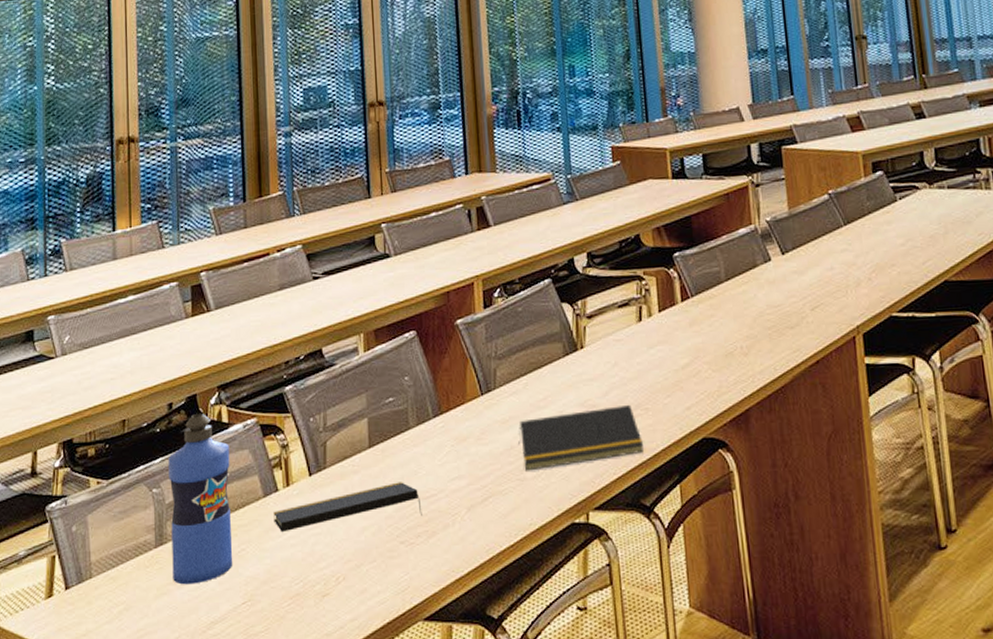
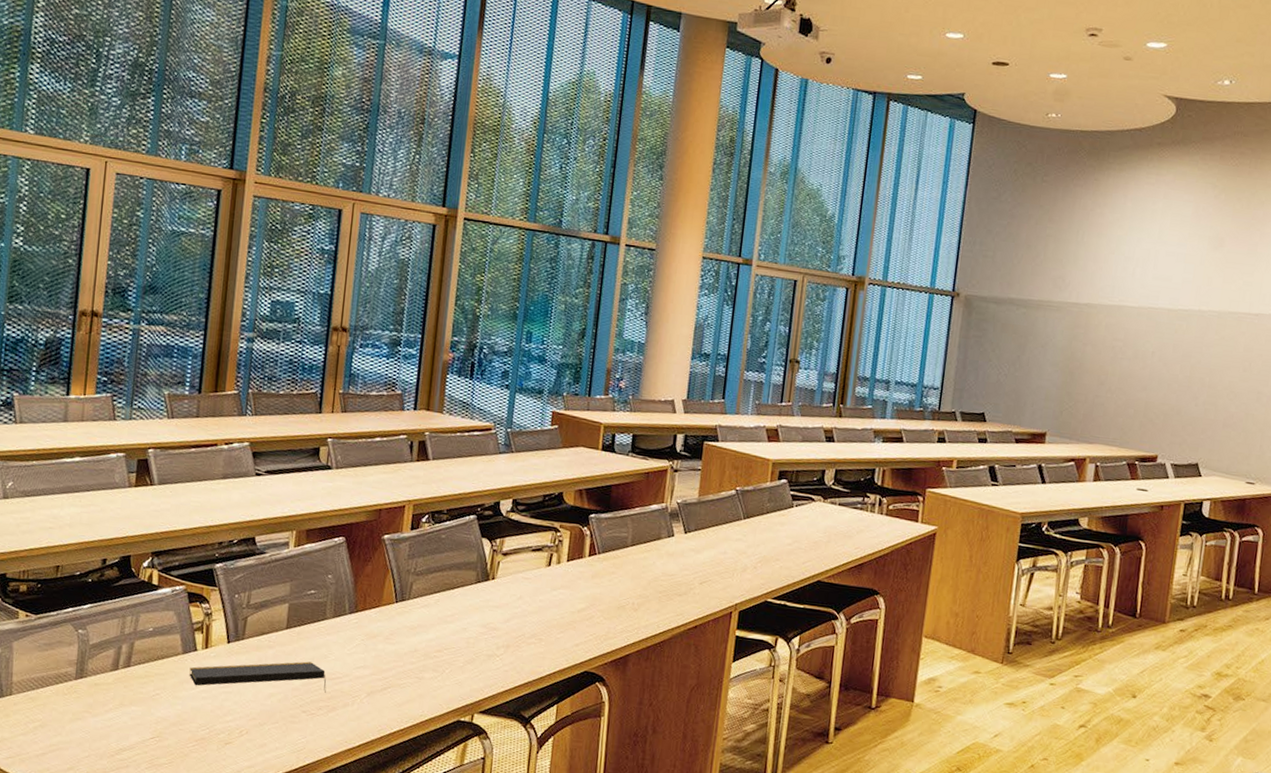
water bottle: present [168,412,233,585] -> none [88,572,156,716]
notepad: present [518,404,643,471] -> none [422,629,532,675]

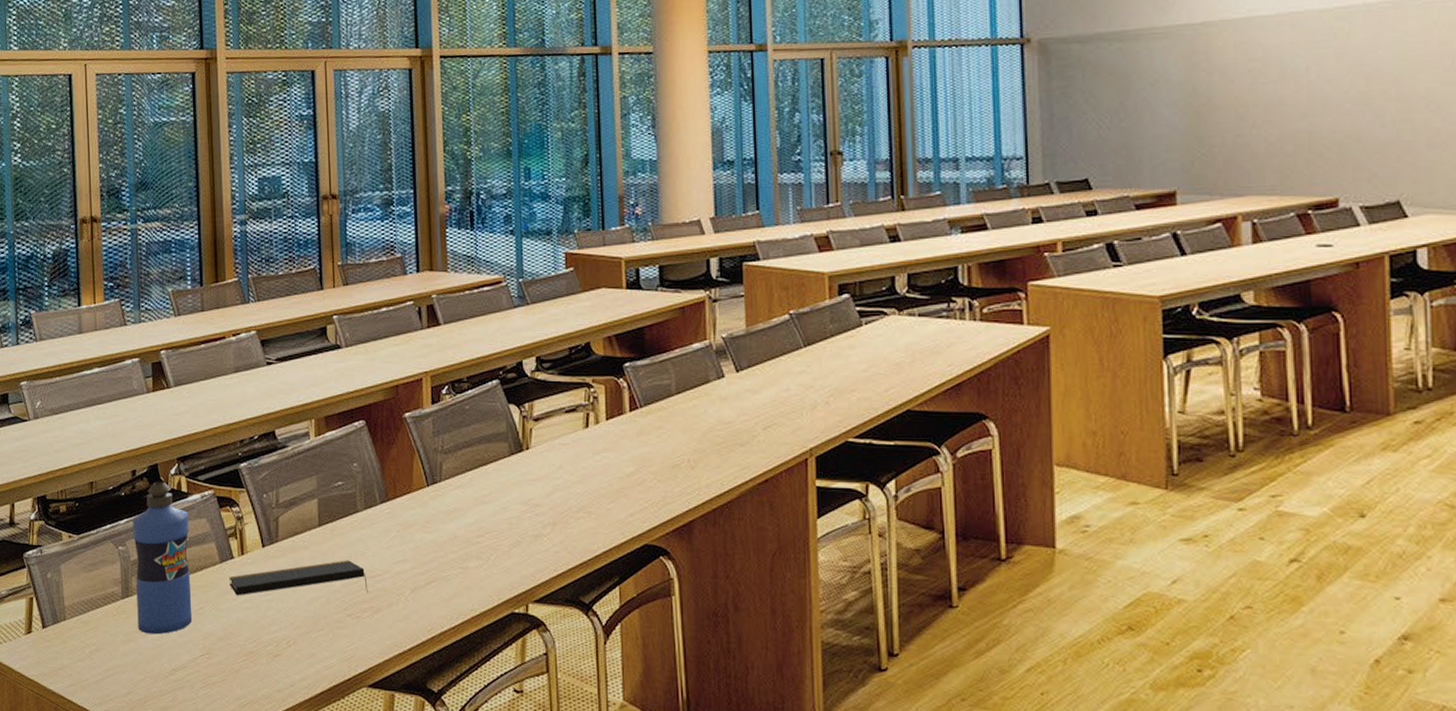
water bottle: none [88,572,156,716] -> present [132,481,193,635]

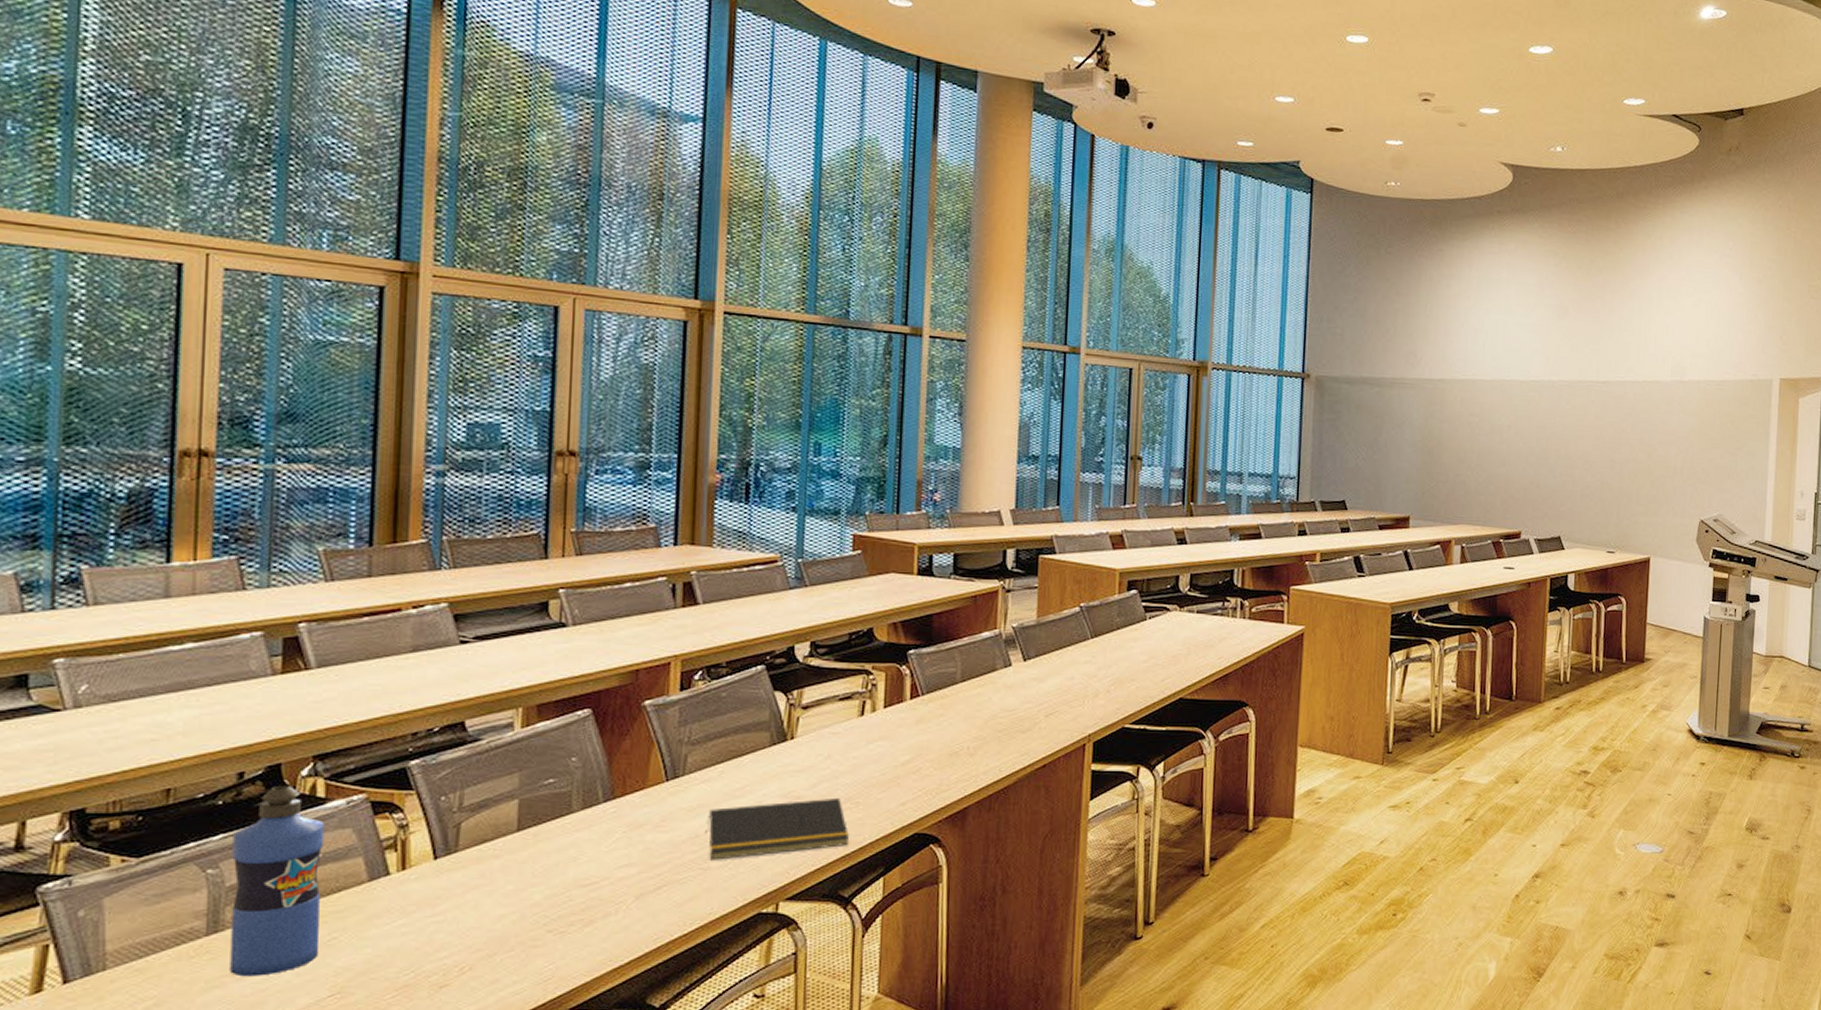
notepad: present [229,560,368,596] -> none [380,868,579,920]
notepad: none [462,506,584,561] -> present [705,797,849,860]

